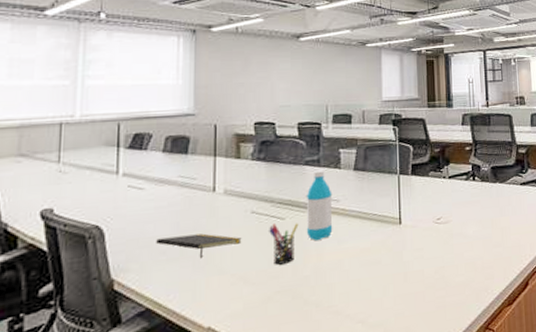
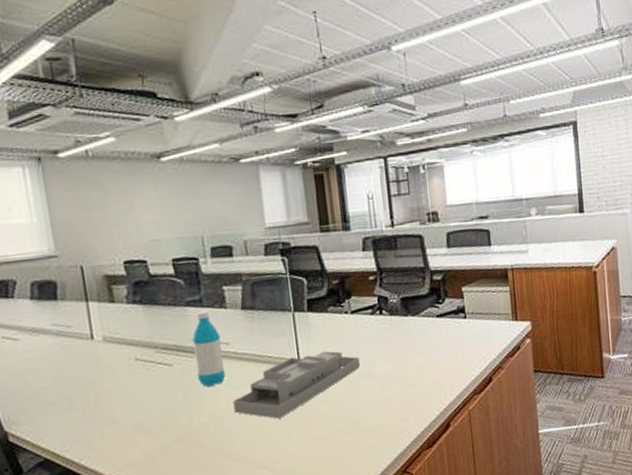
notepad: present [156,233,242,259] -> none [42,383,130,409]
pen holder: present [268,222,299,265] -> none [156,369,188,413]
desk organizer: none [336,211,454,274] -> present [233,351,361,419]

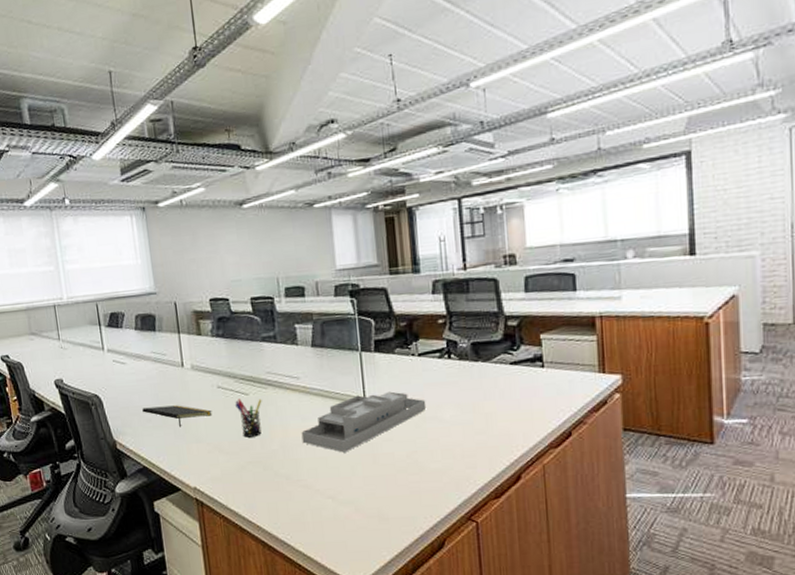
notepad: none [42,383,130,409] -> present [142,405,212,428]
pen holder: none [156,369,188,413] -> present [234,398,262,438]
water bottle: present [191,310,226,387] -> none [266,346,296,416]

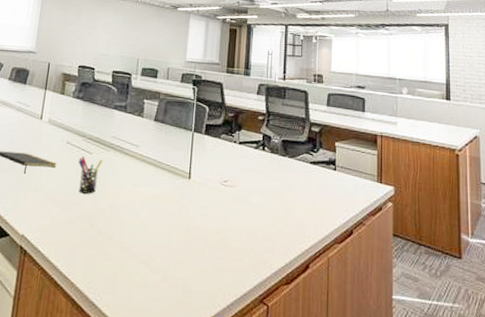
desk organizer: present [301,391,427,453] -> none [129,170,240,221]

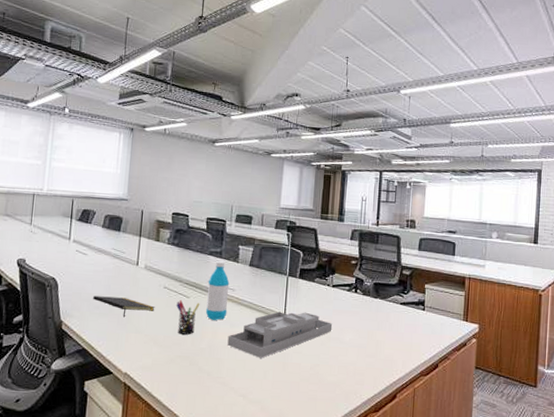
water bottle: none [108,115,134,178] -> present [205,261,230,320]
desk organizer: none [129,170,240,221] -> present [227,311,333,358]

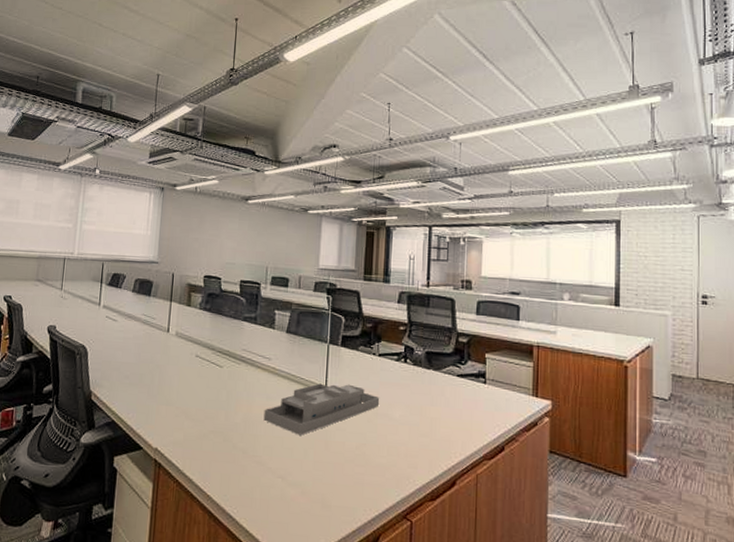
notepad: present [93,296,155,318] -> none [123,364,187,388]
pen holder: present [175,299,200,335] -> none [208,369,234,408]
water bottle: present [205,261,230,320] -> none [239,327,265,392]

